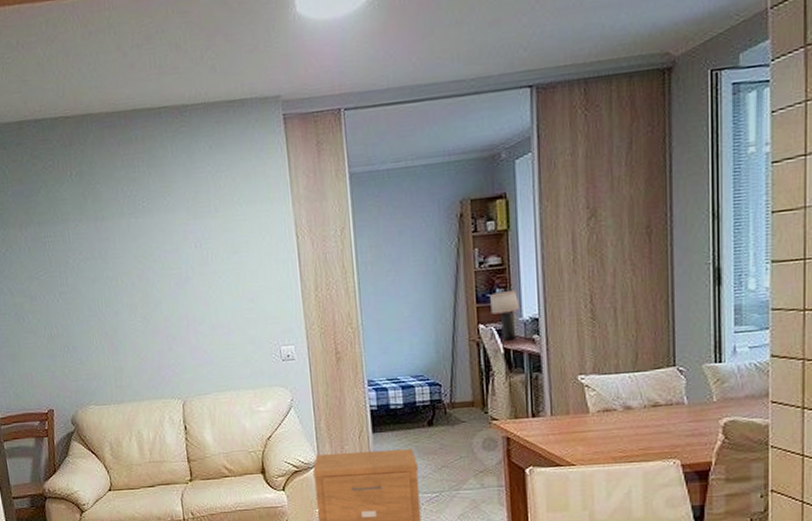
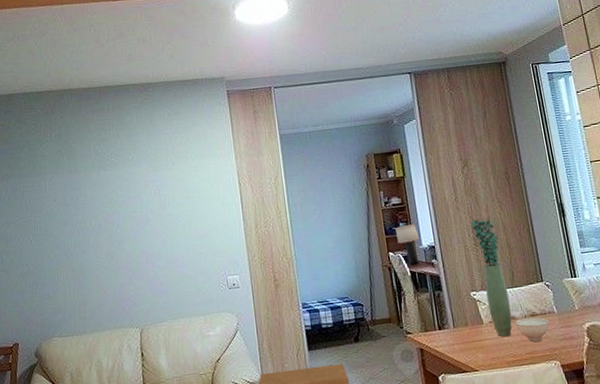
vase: none [589,281,627,429] -> present [470,215,513,337]
bowl: none [631,408,675,437] -> present [515,317,549,342]

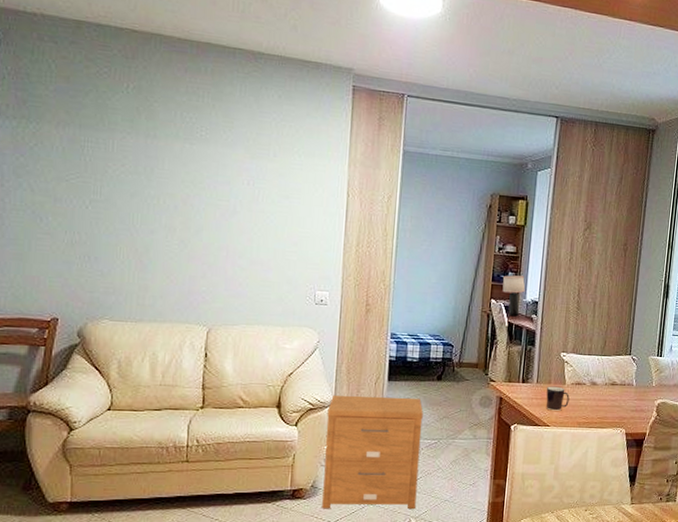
mug: none [464,327,492,355] -> present [545,386,570,412]
vase: present [470,215,513,337] -> none [574,279,601,400]
bowl: present [515,317,549,342] -> none [595,386,626,409]

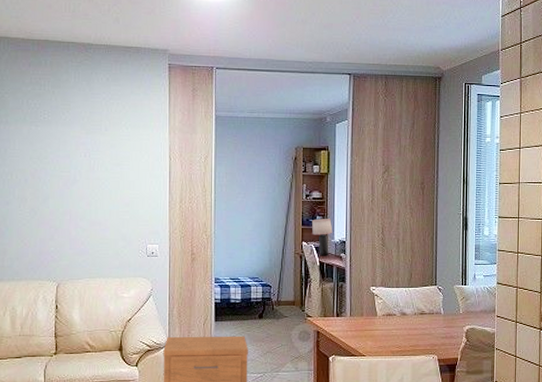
mug: present [545,386,570,412] -> none [359,318,382,343]

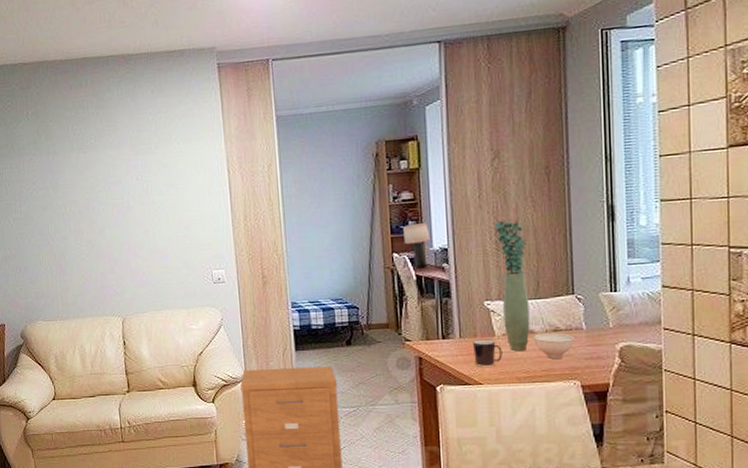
mug: none [359,318,382,343] -> present [472,339,503,368]
vase: none [381,218,405,330] -> present [493,216,530,352]
bowl: none [405,316,435,337] -> present [534,333,574,360]

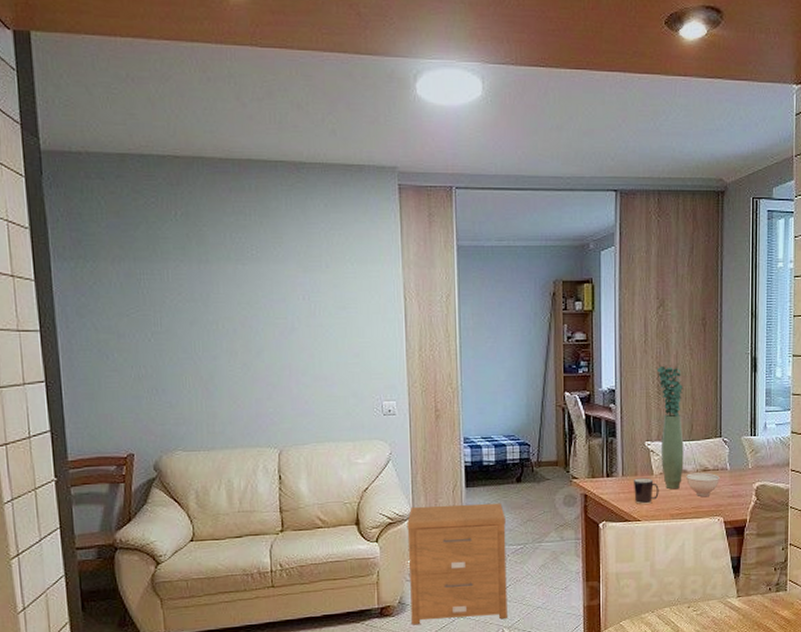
table lamp: present [403,223,431,269] -> none [576,364,600,408]

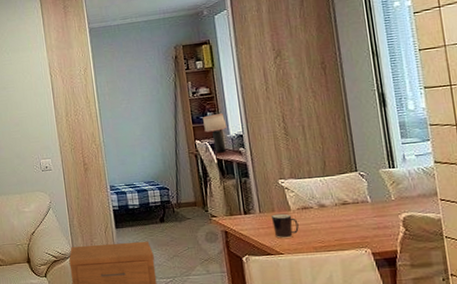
table lamp: none [576,364,600,408] -> present [203,114,227,153]
vase: present [656,361,684,490] -> none [281,105,322,224]
bowl: present [686,472,720,497] -> none [325,206,362,230]

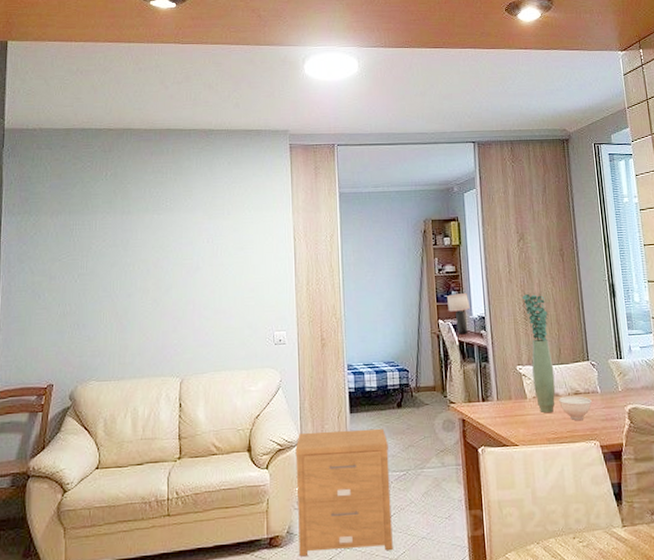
mug: present [271,213,299,240] -> none [508,401,534,430]
vase: none [281,105,322,224] -> present [522,289,556,414]
bowl: none [325,206,362,230] -> present [559,396,592,421]

